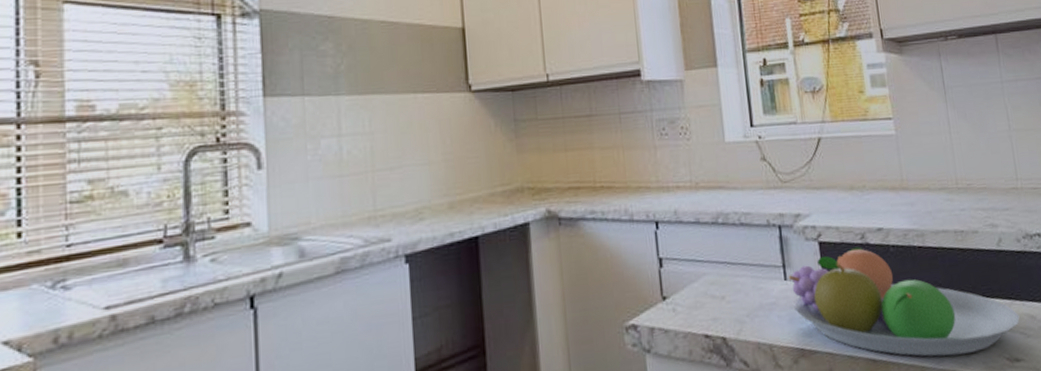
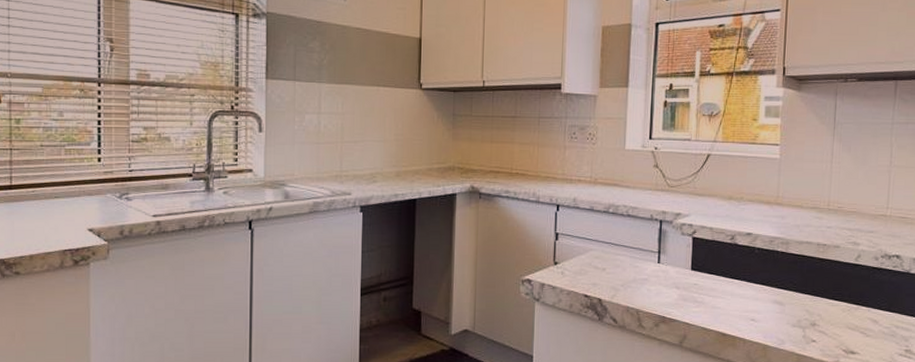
fruit bowl: present [788,246,1020,357] -> none [661,245,863,341]

